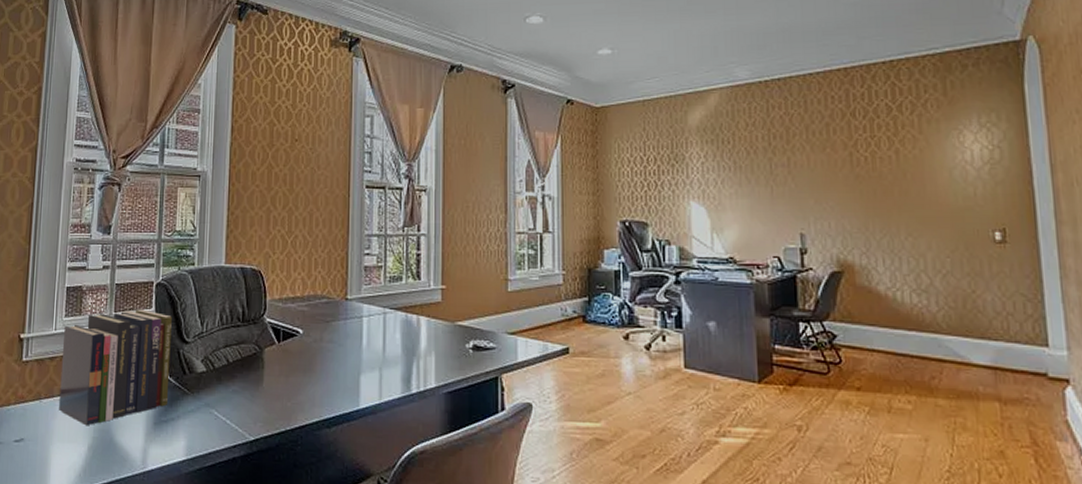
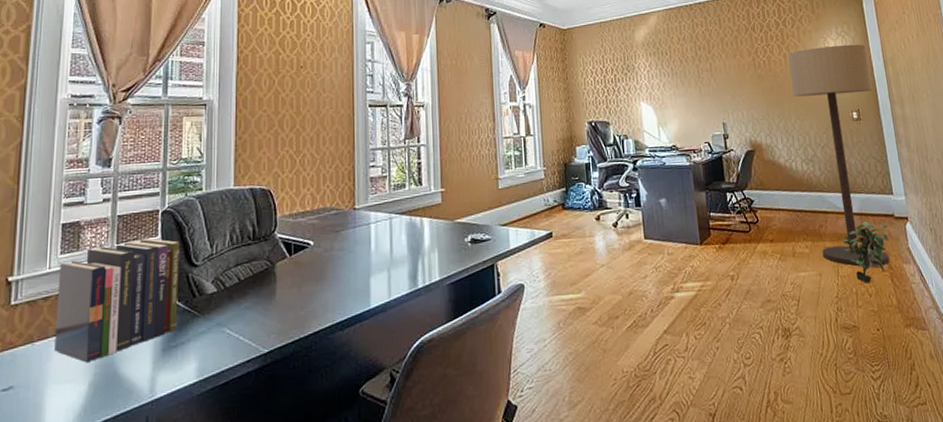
floor lamp: none [902,140,1035,439] -> present [788,44,890,266]
potted plant: none [963,378,1037,459] -> present [841,221,889,283]

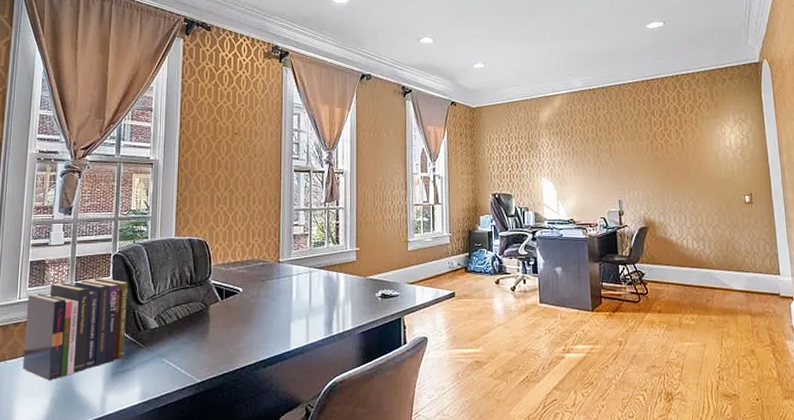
floor lamp: present [788,44,890,266] -> none [685,131,773,341]
potted plant: present [841,221,889,283] -> none [727,299,774,356]

